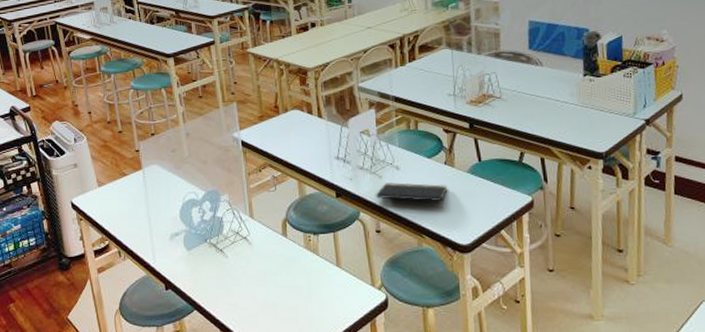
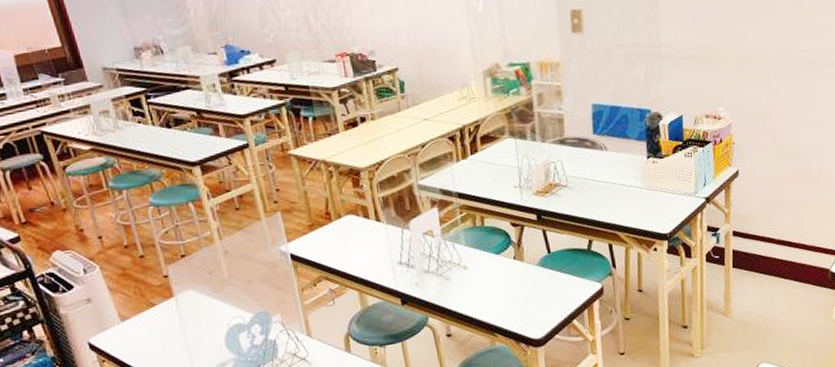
notepad: present [375,182,448,209] -> none [443,280,518,305]

